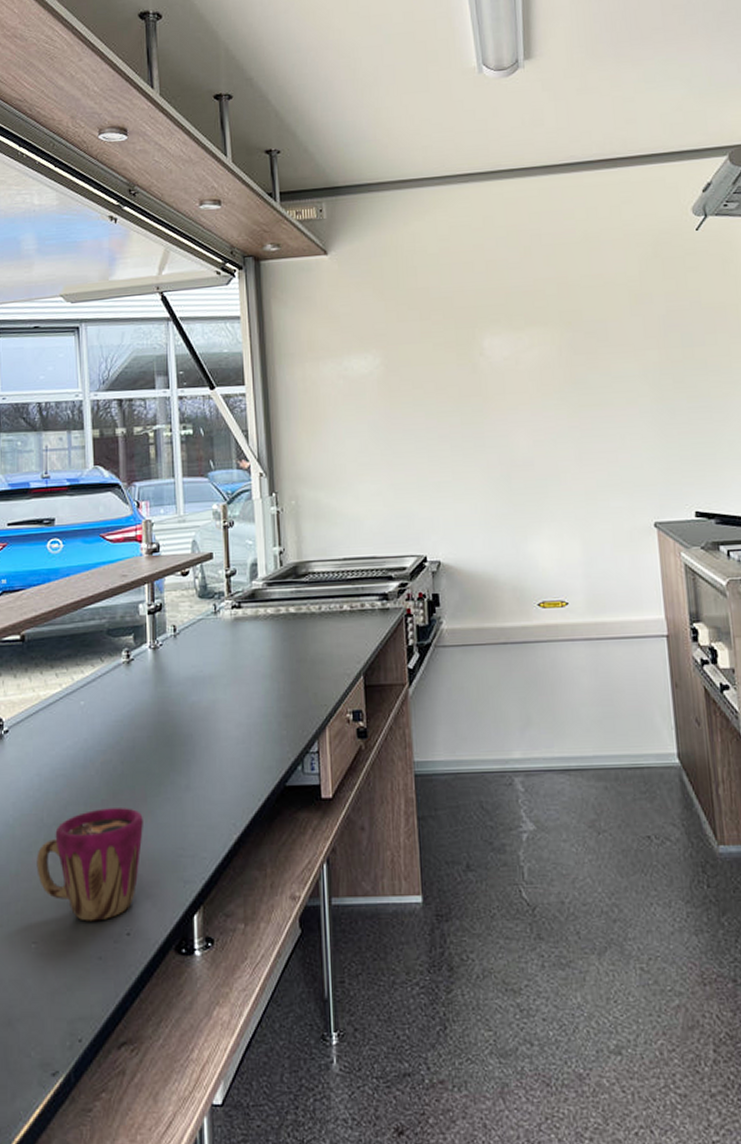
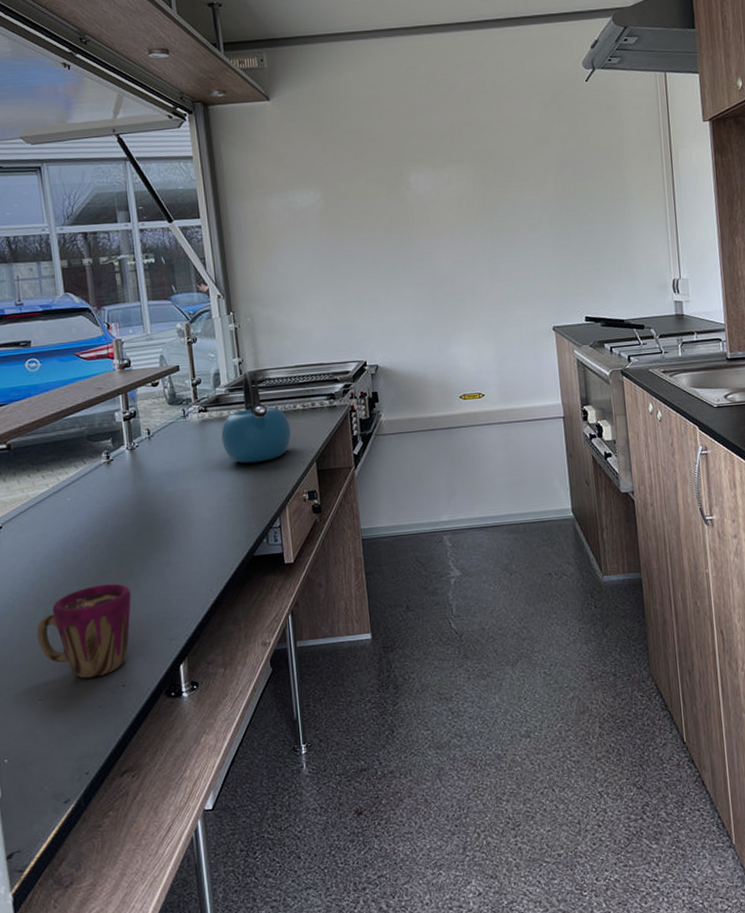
kettle: none [255,562,336,672] -> present [221,370,292,464]

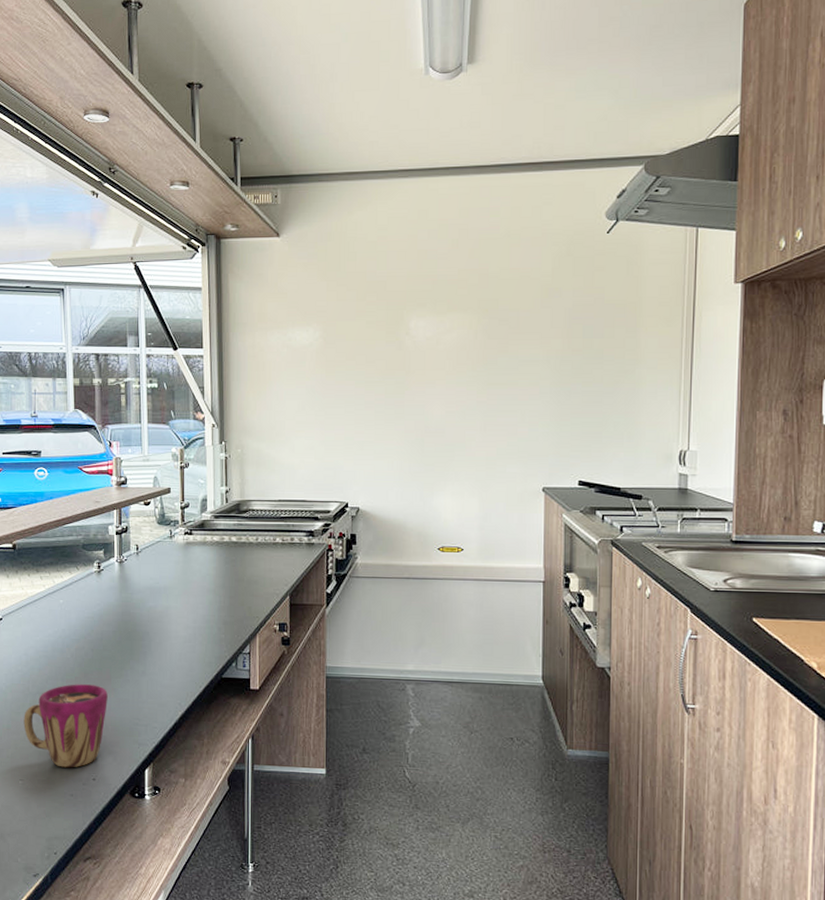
kettle: present [221,370,292,464] -> none [203,500,269,589]

